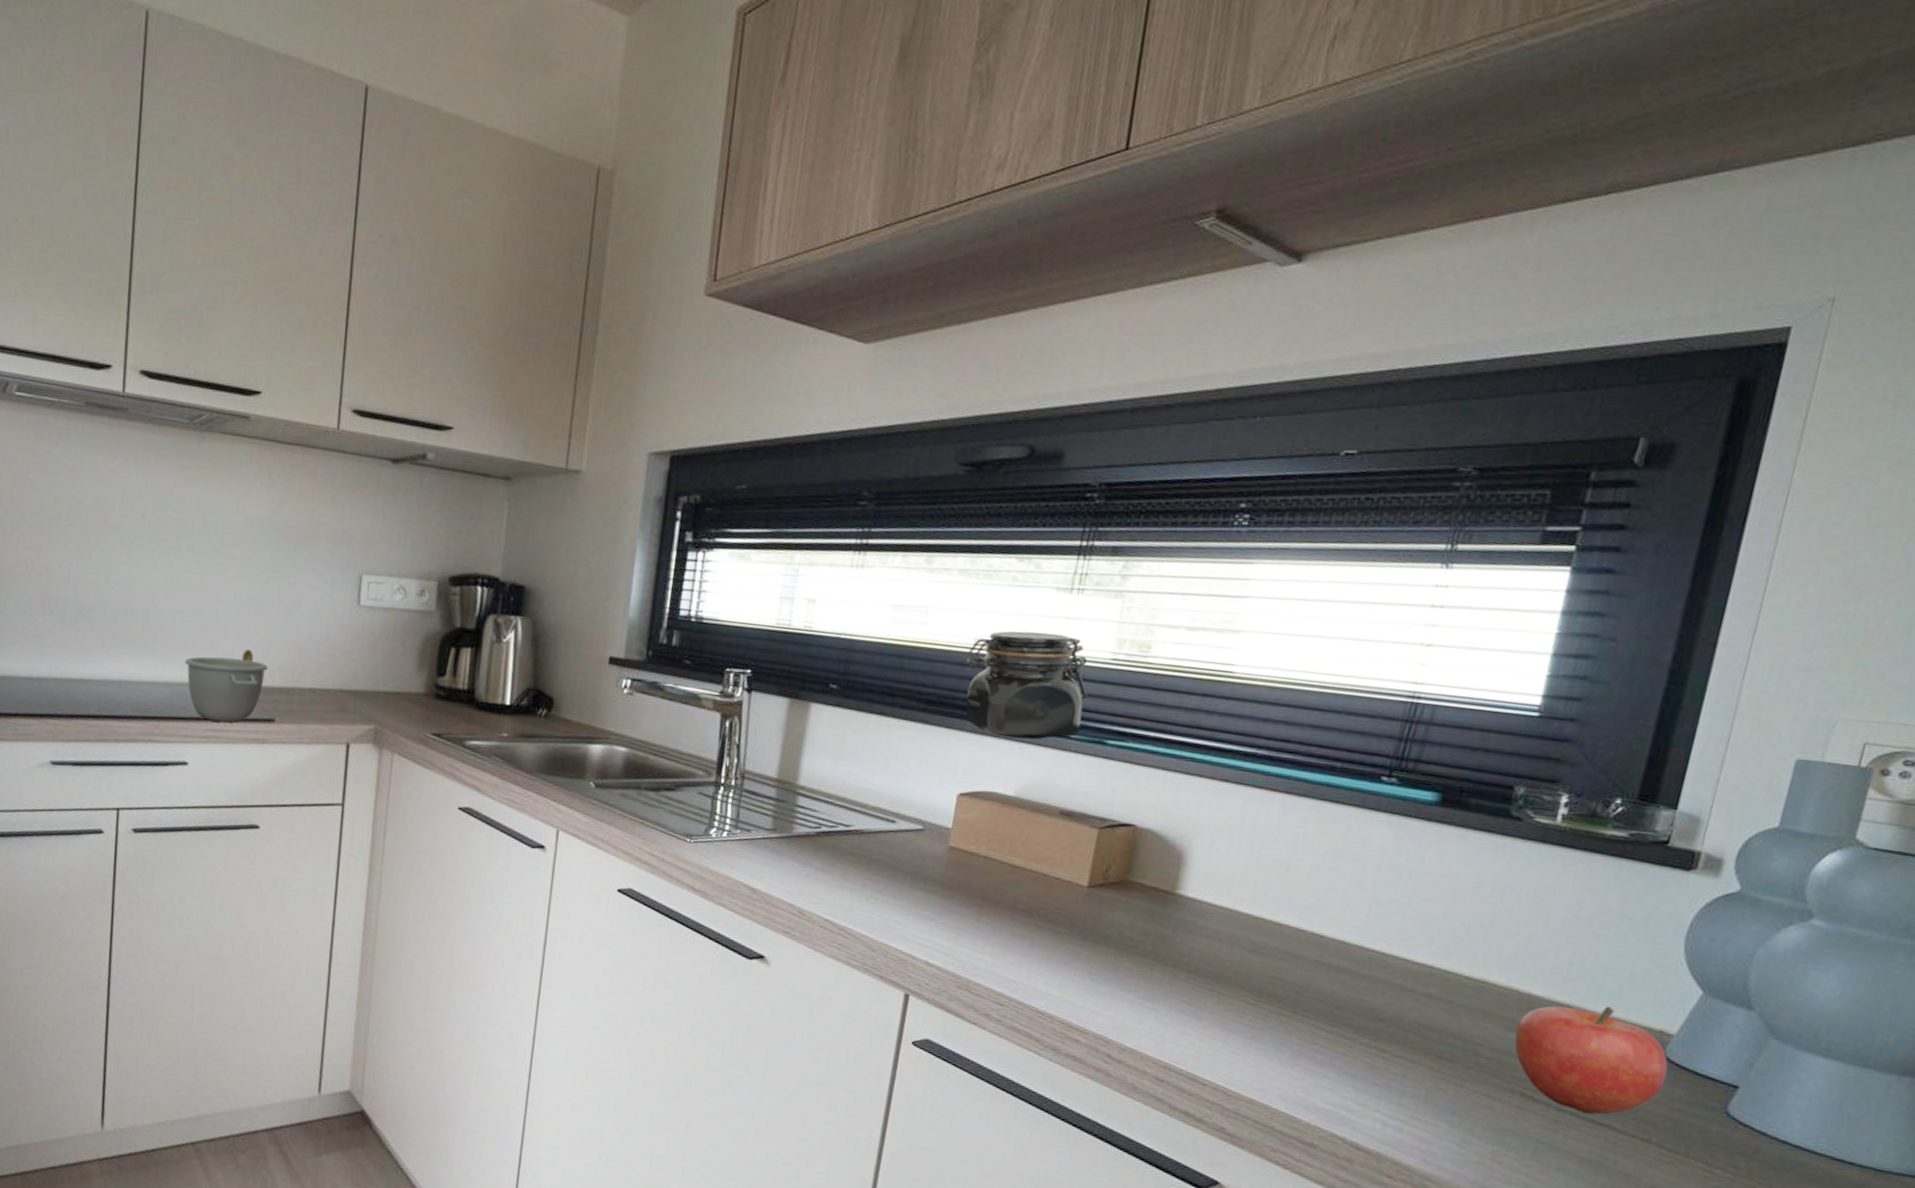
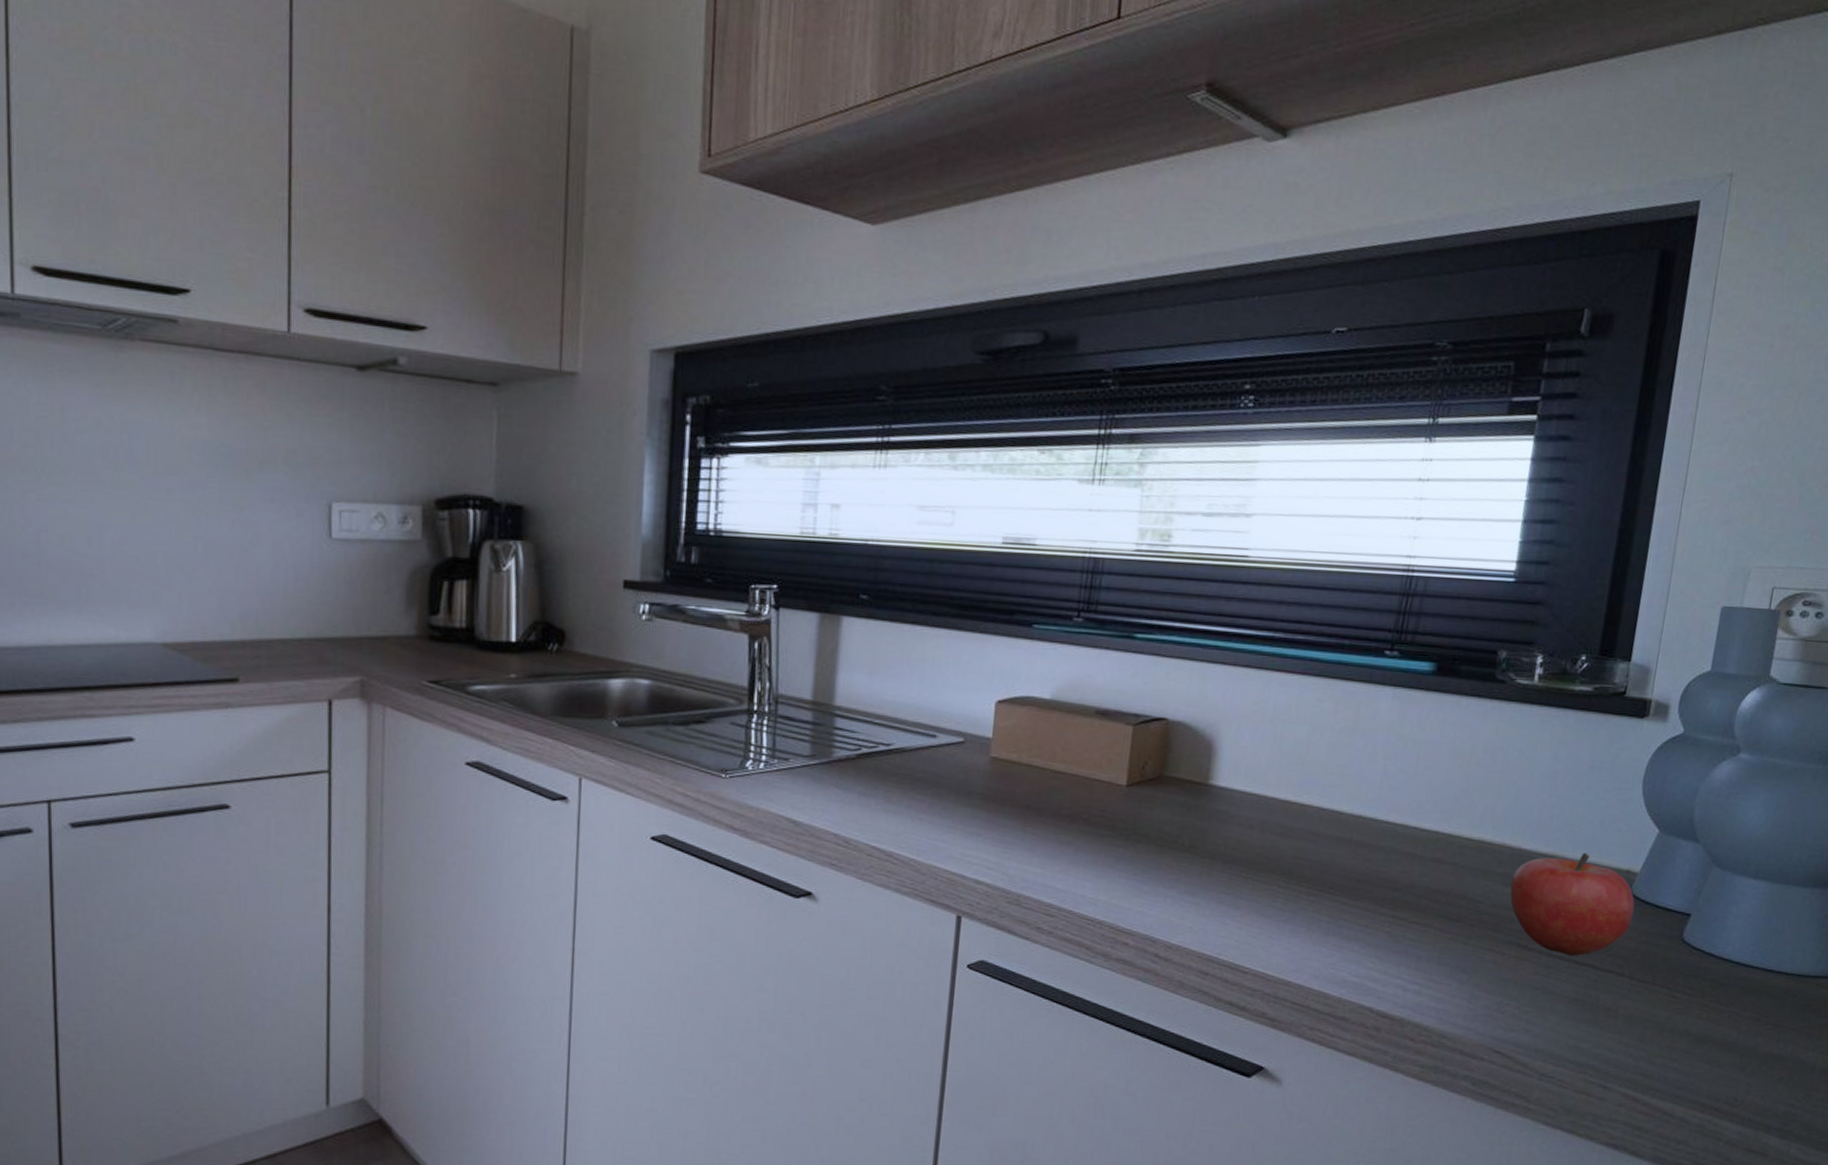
cooking pot: present [185,649,268,723] -> none [120,597,225,687]
jar: present [963,631,1088,740] -> none [993,526,1114,639]

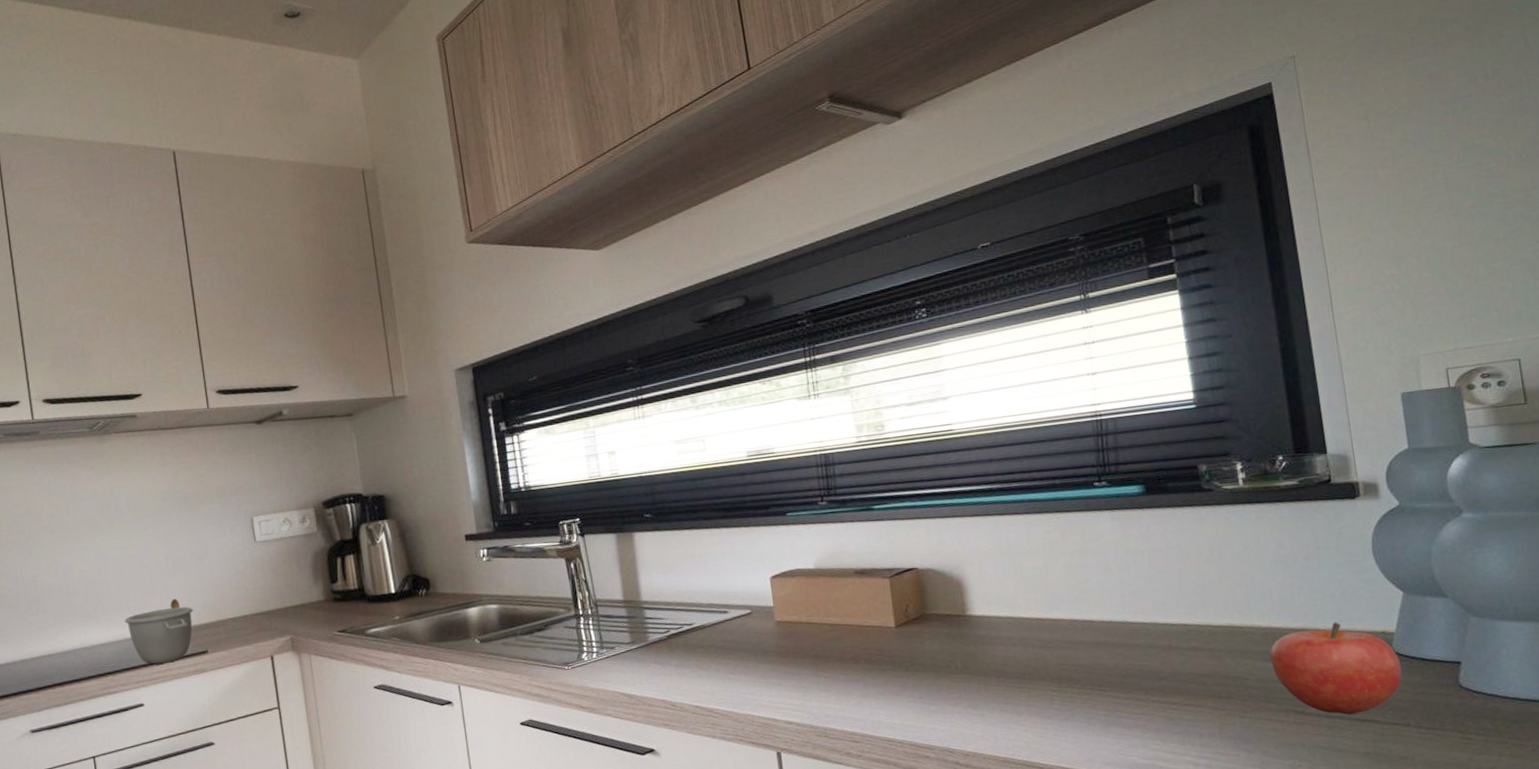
cooking pot: none [120,597,225,687] -> present [124,598,193,665]

